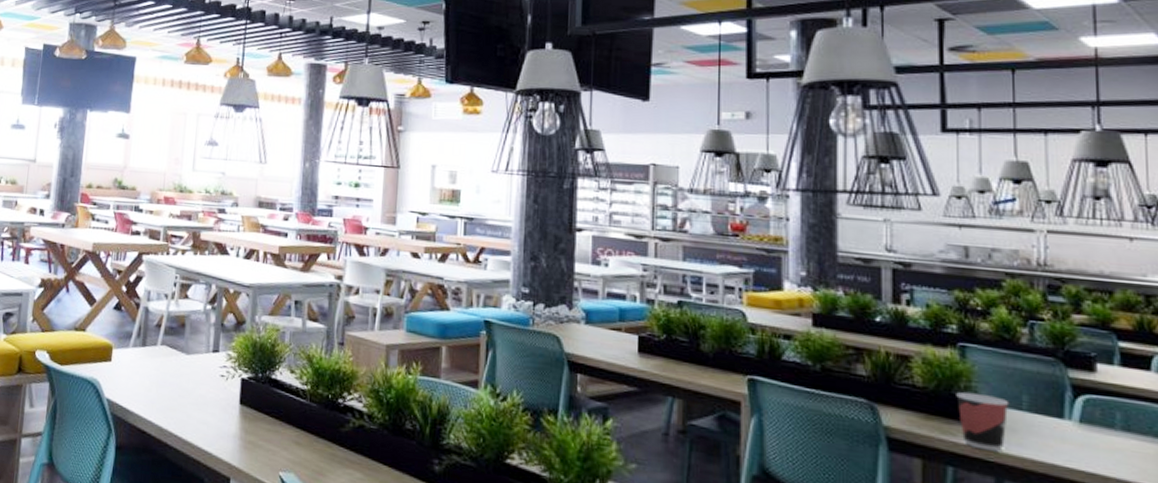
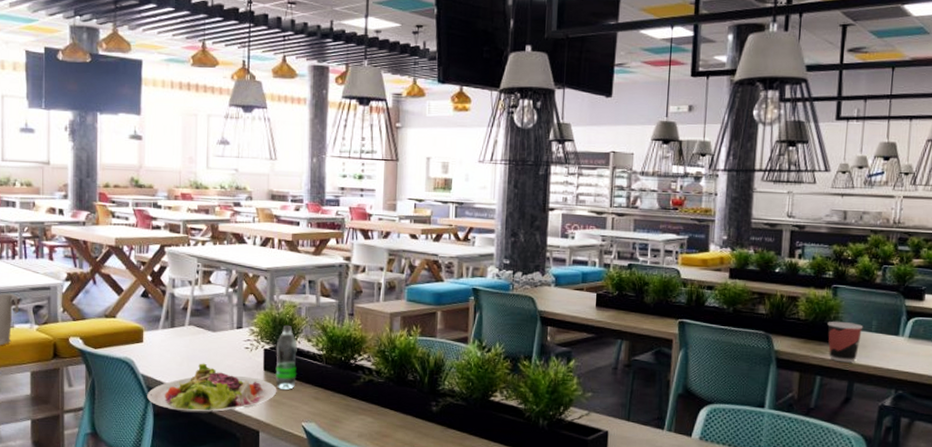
salad plate: none [110,390,253,451] -> present [147,363,277,414]
bottle: none [251,351,279,430] -> present [275,324,297,390]

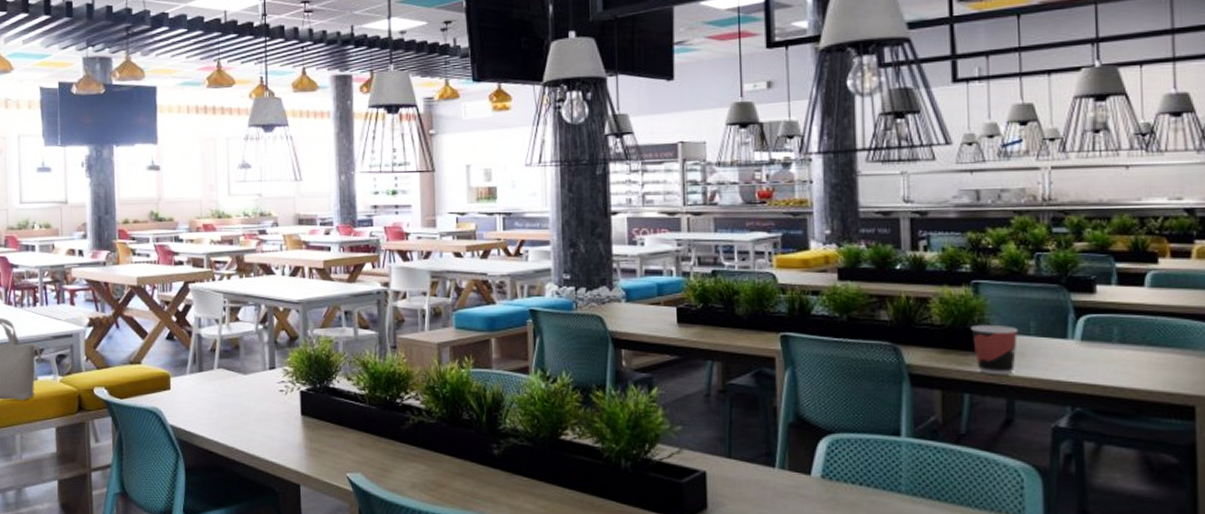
salad plate: present [147,363,277,414] -> none [177,410,317,467]
bottle: present [275,324,297,390] -> none [313,362,338,436]

